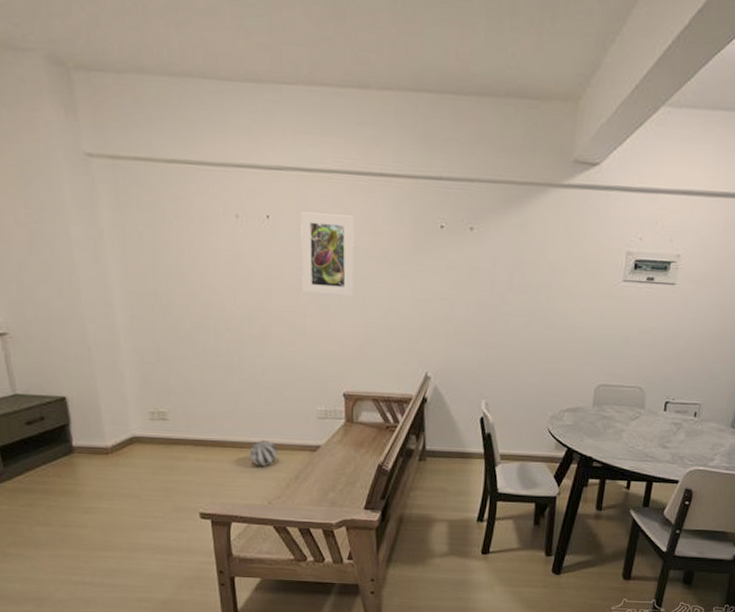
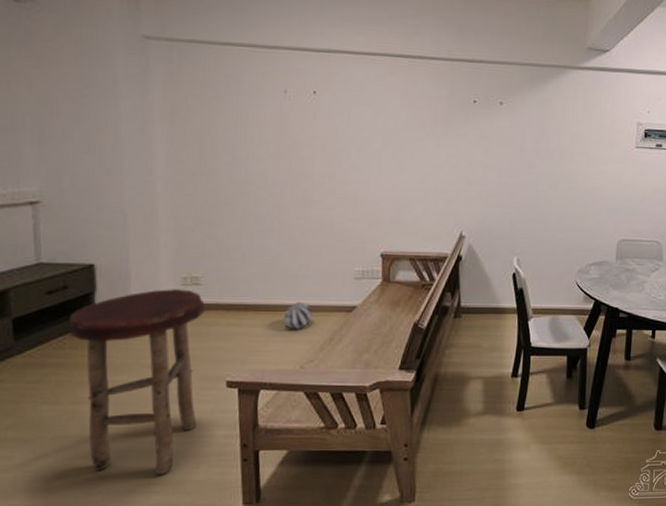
stool: none [49,423,176,594] -> present [68,289,206,476]
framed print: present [301,212,355,297] -> none [344,88,396,163]

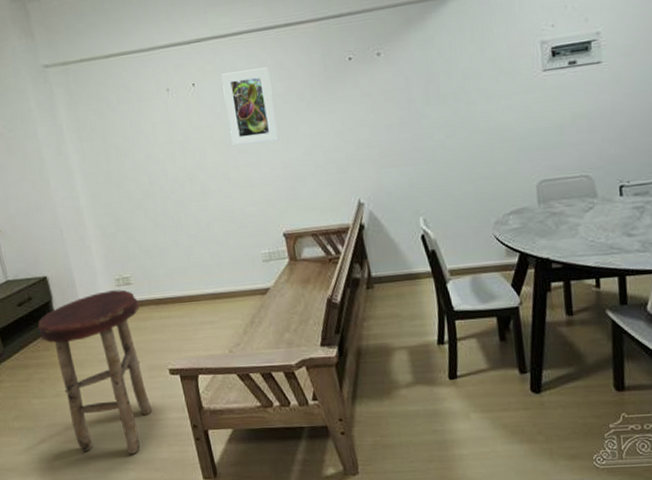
decorative ball: present [283,301,312,329] -> none [205,289,231,316]
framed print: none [344,88,396,163] -> present [221,67,279,147]

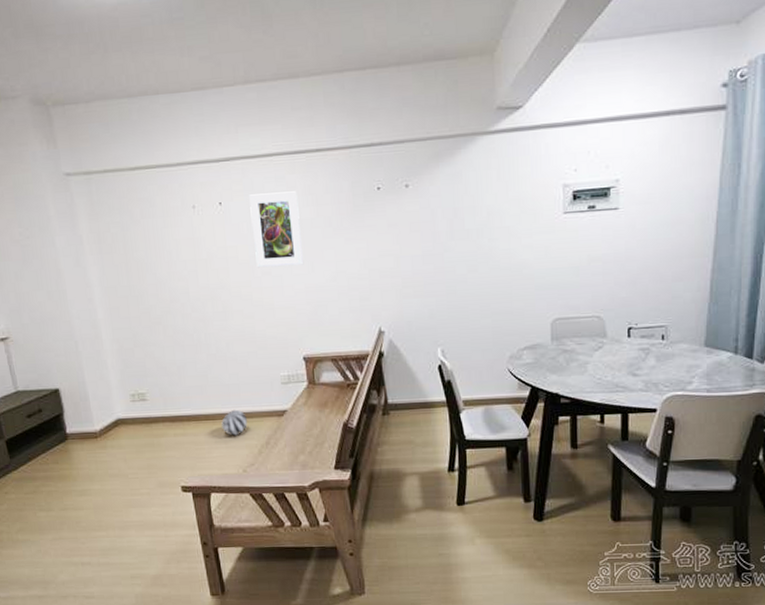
stool: present [37,289,152,455] -> none [47,405,162,570]
decorative ball: none [205,289,231,316] -> present [221,409,247,436]

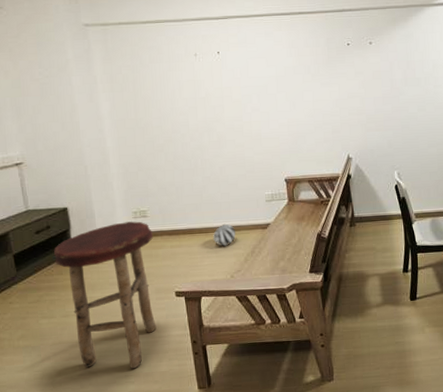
stool: none [47,405,162,570] -> present [53,221,157,369]
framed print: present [249,191,304,268] -> none [243,44,287,106]

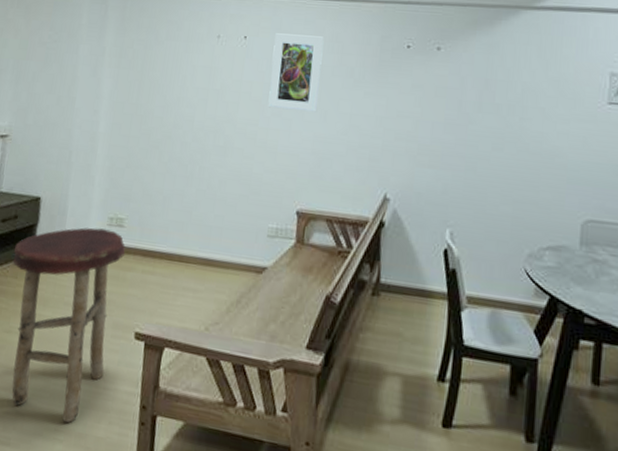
decorative ball: present [213,223,236,246] -> none [194,255,223,286]
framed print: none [243,44,287,106] -> present [268,33,324,112]

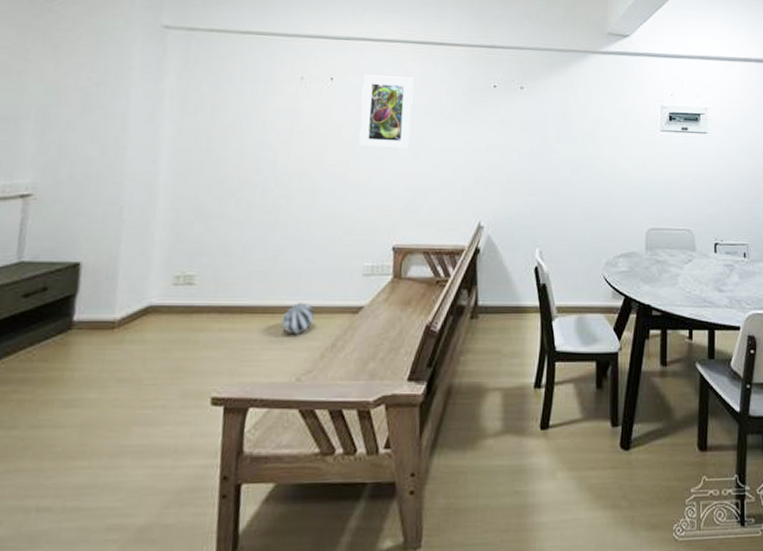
stool: present [12,227,126,424] -> none [41,289,197,519]
decorative ball: none [194,255,223,286] -> present [281,302,314,334]

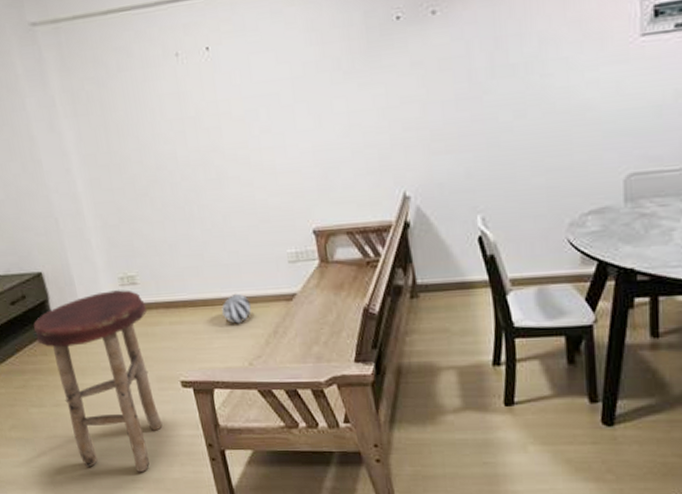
stool: none [41,289,197,519] -> present [33,289,163,473]
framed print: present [358,74,414,150] -> none [240,28,310,125]

